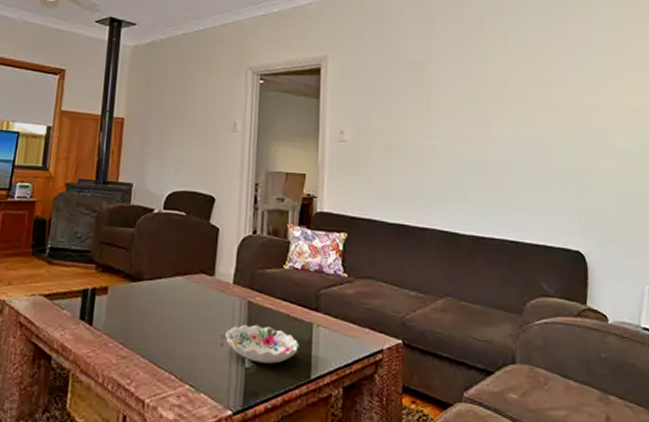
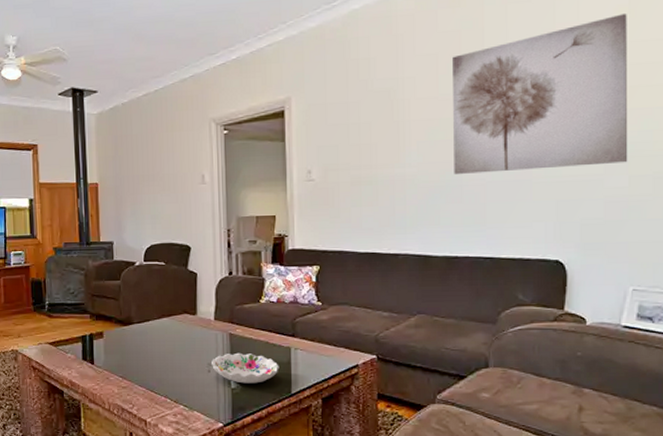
wall art: none [478,21,637,159] -> present [453,12,628,174]

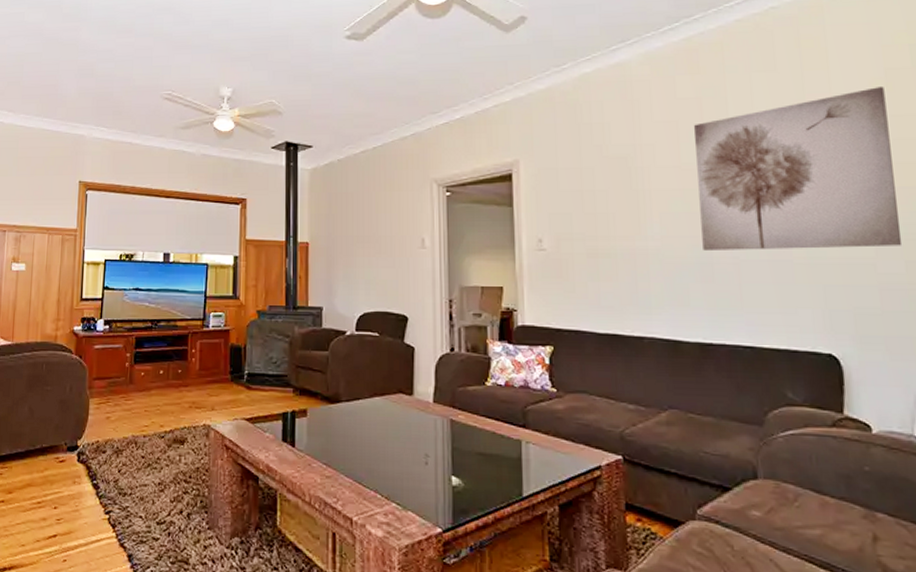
decorative bowl: present [212,352,279,384] -> none [430,443,508,482]

